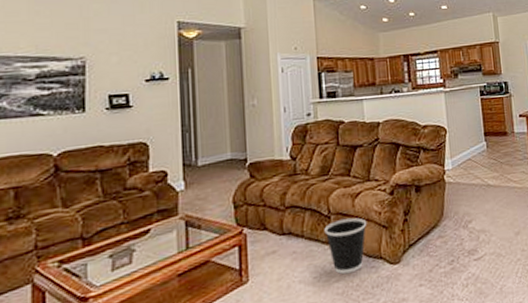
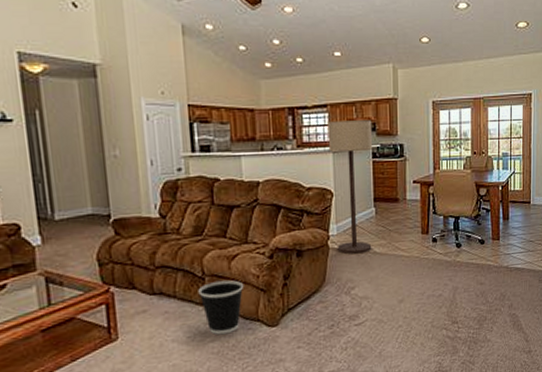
floor lamp: none [438,62,486,188] -> present [327,120,373,254]

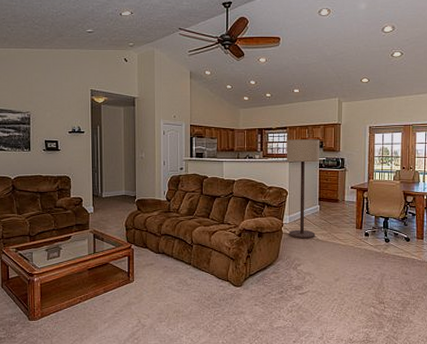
wastebasket: present [198,280,244,335] -> none [188,248,219,288]

